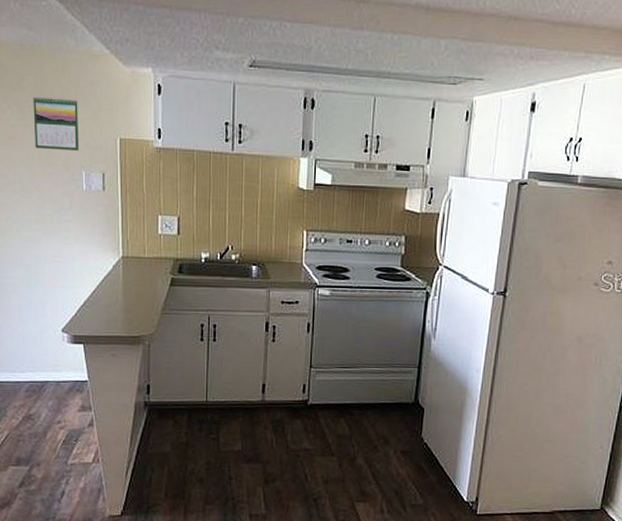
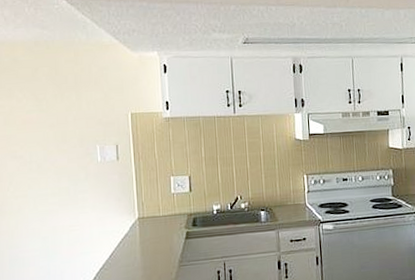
calendar: present [33,96,80,152] -> none [48,83,93,130]

